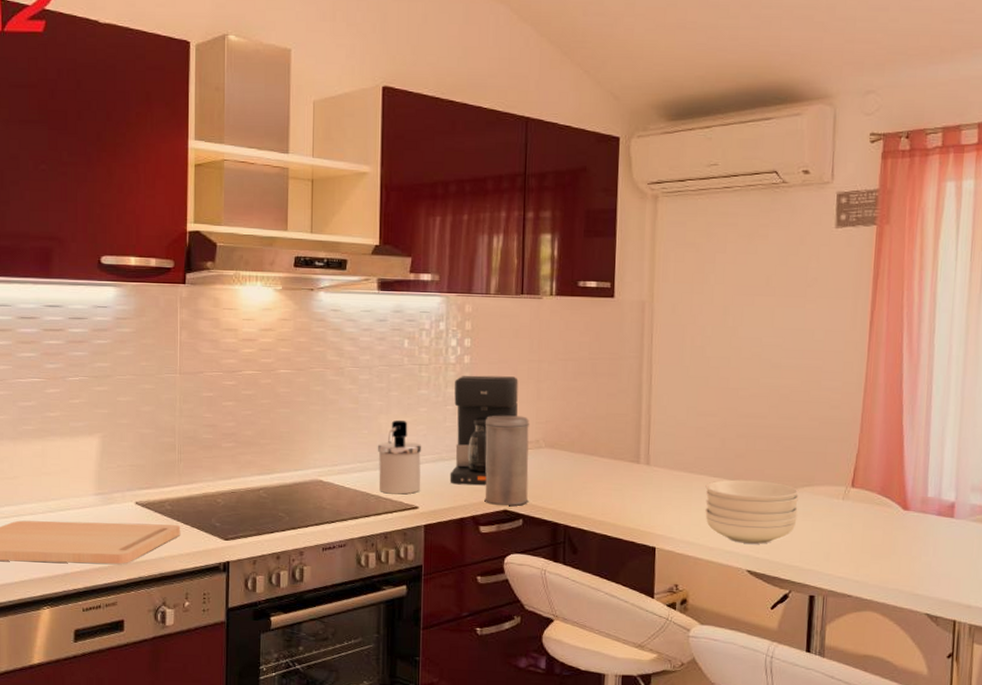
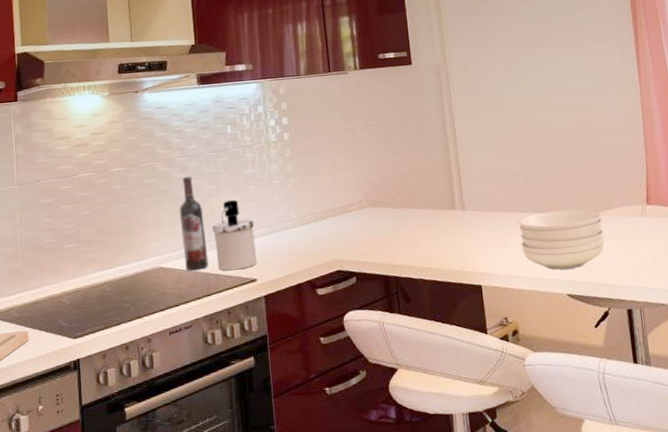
wine bottle: none [344,388,370,488] -> present [179,176,209,270]
coffee maker: present [449,375,518,486] -> none [278,146,340,253]
canister: present [484,415,529,507] -> none [310,181,359,268]

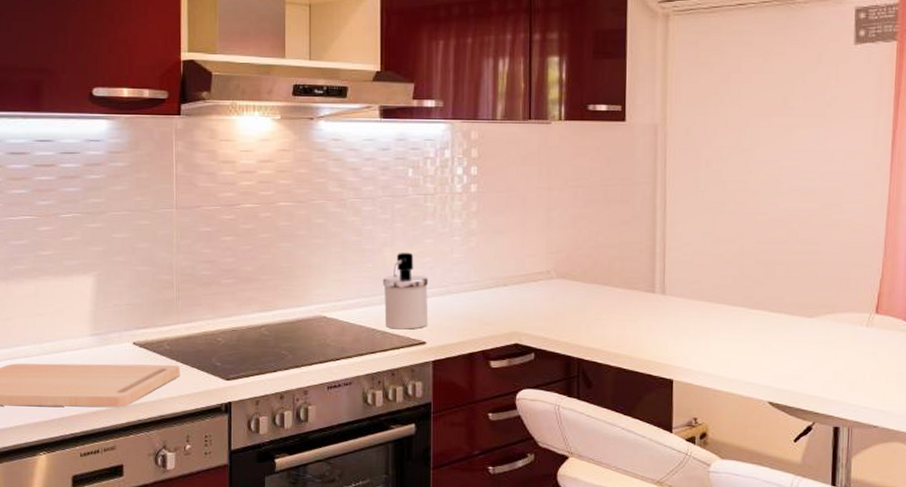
wine bottle: present [179,176,209,270] -> none [348,220,376,323]
bowl: present [518,209,605,270] -> none [724,308,822,374]

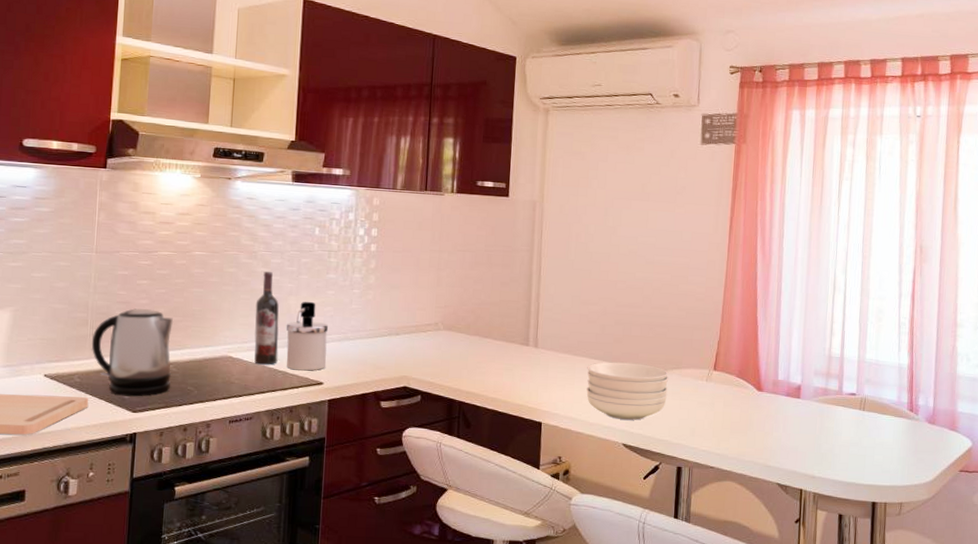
kettle: none [178,268,264,362] -> present [91,308,173,396]
wine bottle: none [348,220,376,323] -> present [254,271,280,364]
bowl: none [724,308,822,374] -> present [586,362,669,420]

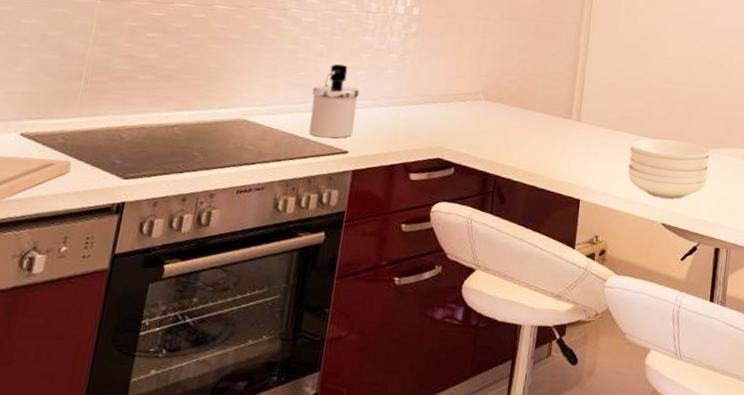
kettle: present [91,308,173,396] -> none [82,63,184,160]
wine bottle: present [254,271,280,364] -> none [272,29,307,130]

